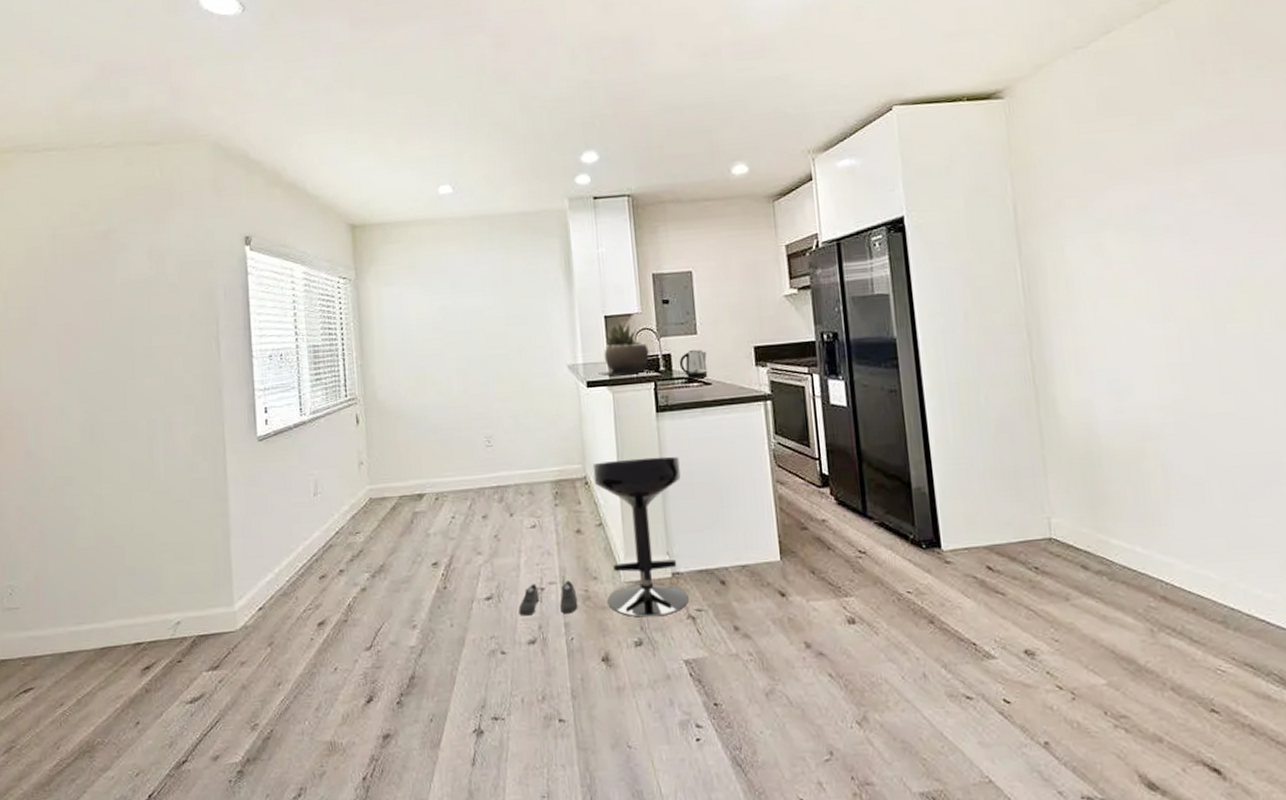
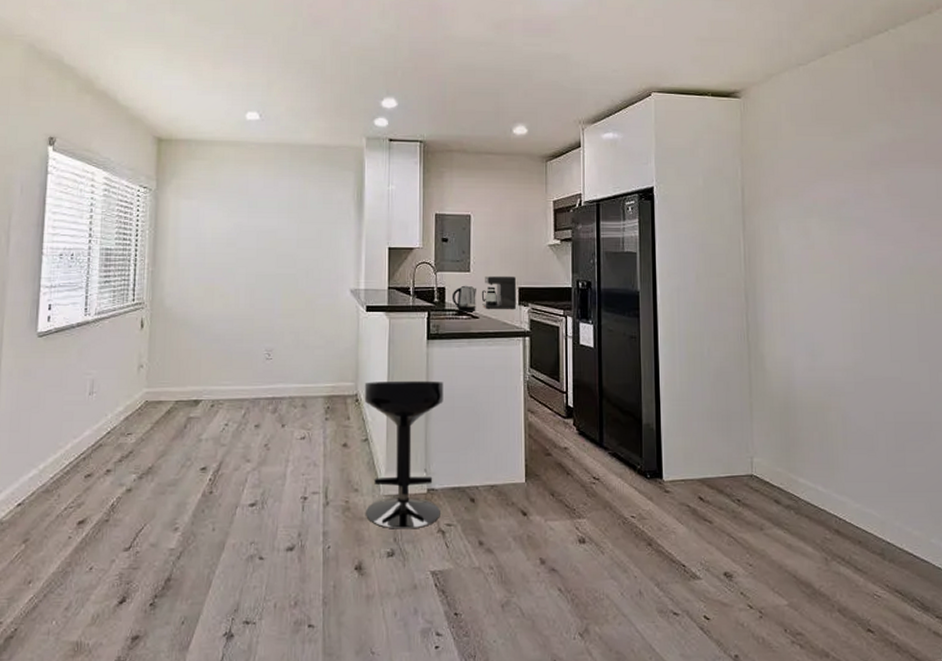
shoe: present [518,580,578,616] -> none [280,491,338,523]
succulent plant: present [598,322,655,376] -> none [378,255,429,303]
coffee maker: none [712,334,754,375] -> present [481,275,517,310]

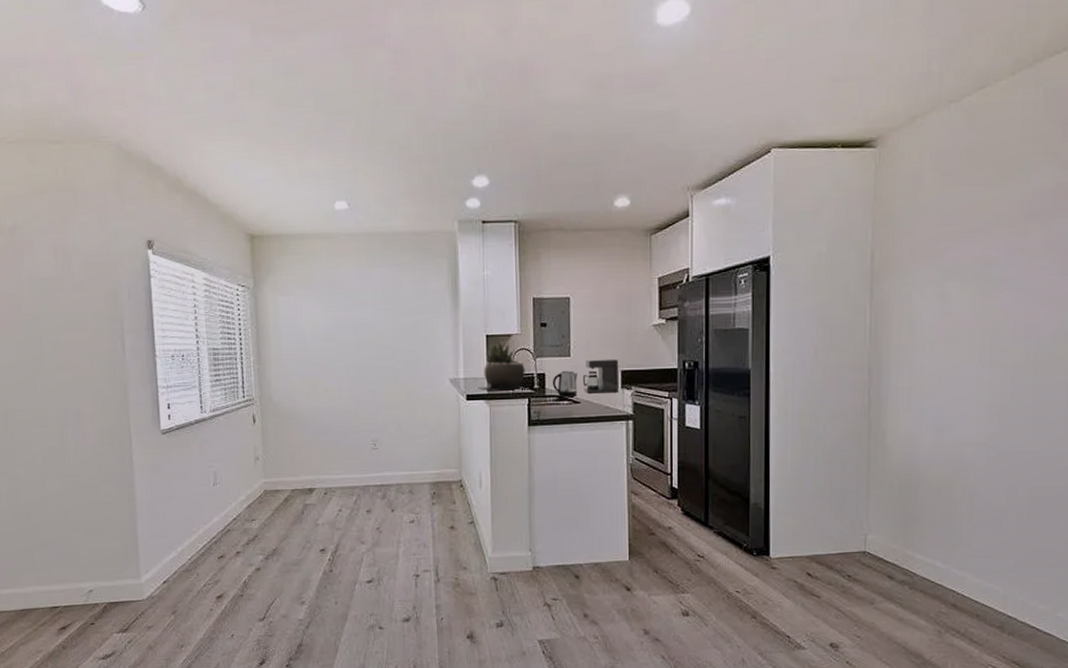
bar stool: present [364,380,444,529] -> none [468,465,546,603]
succulent plant: none [378,255,429,303] -> present [478,342,529,391]

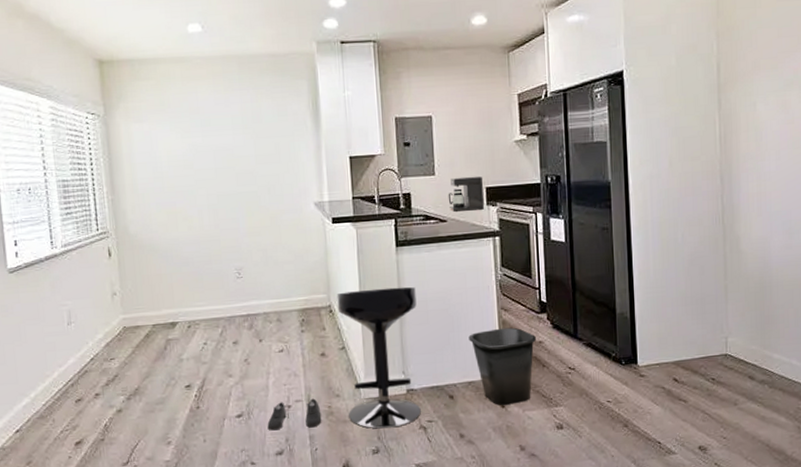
shoe: none [396,569,449,598] -> present [267,398,322,431]
bar stool: none [468,465,546,603] -> present [337,286,421,429]
succulent plant: present [478,342,529,391] -> none [343,163,395,213]
kettle: present [552,370,577,398] -> none [418,189,444,217]
waste bin: none [597,512,665,588] -> present [468,327,536,405]

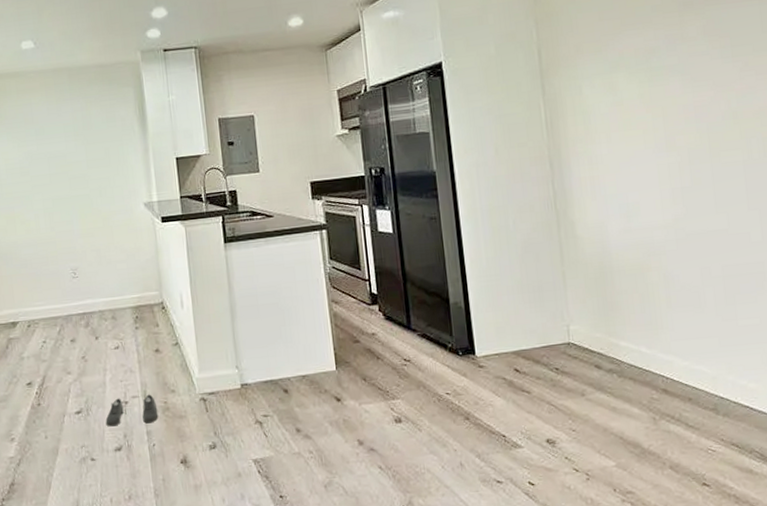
bar stool: present [337,286,421,429] -> none [168,282,256,424]
coffee maker: present [448,176,485,213] -> none [273,171,310,208]
waste bin: present [468,327,536,405] -> none [300,320,369,399]

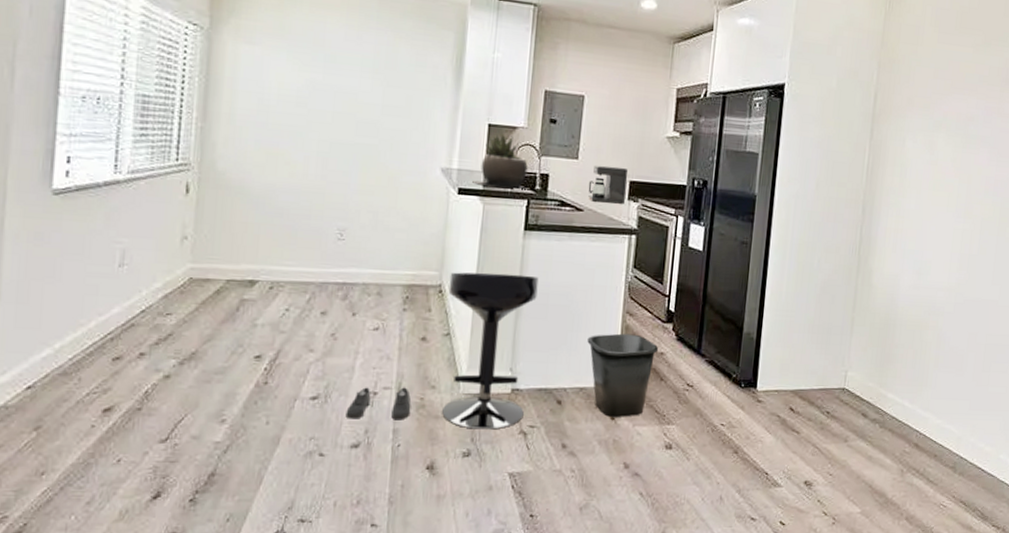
bar stool: none [168,282,256,424] -> present [442,272,539,430]
succulent plant: none [172,163,222,212] -> present [472,133,530,191]
coffee maker: none [273,171,310,208] -> present [588,165,629,205]
waste bin: none [300,320,369,399] -> present [587,333,658,417]

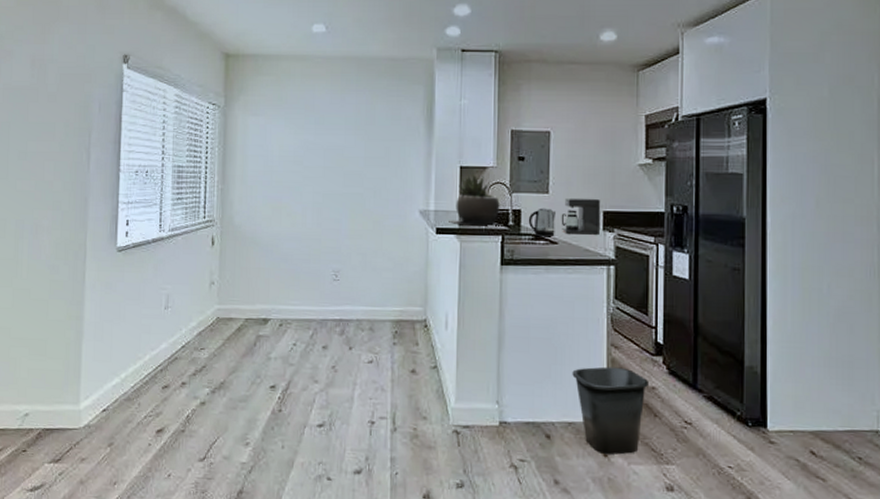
shoe: present [345,387,412,420] -> none [348,416,406,449]
bar stool: present [442,272,539,430] -> none [433,307,518,462]
kettle: none [555,173,583,204] -> present [528,208,555,238]

